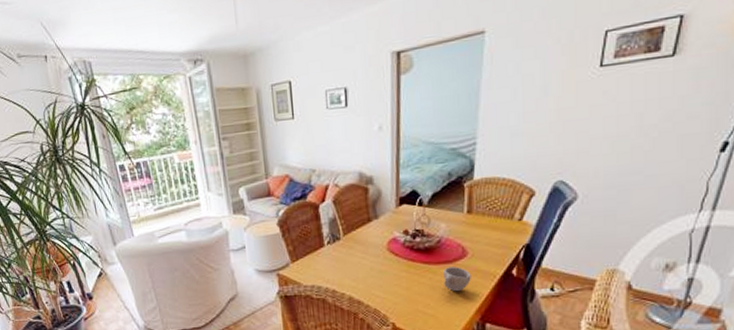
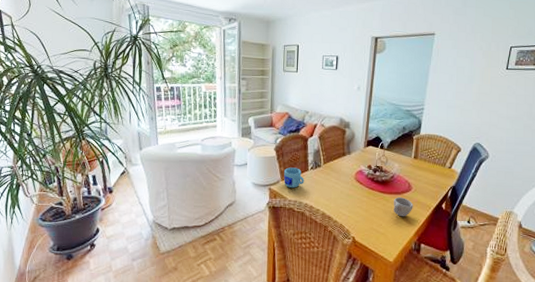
mug: none [293,244,321,271] -> present [284,167,304,188]

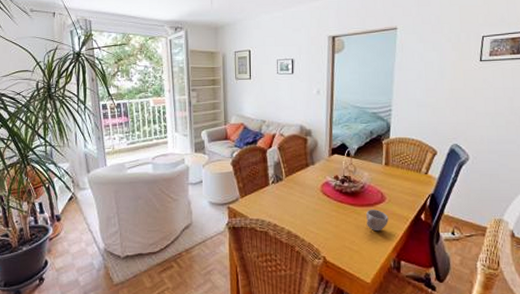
mug: present [284,167,304,188] -> none [243,183,266,205]

